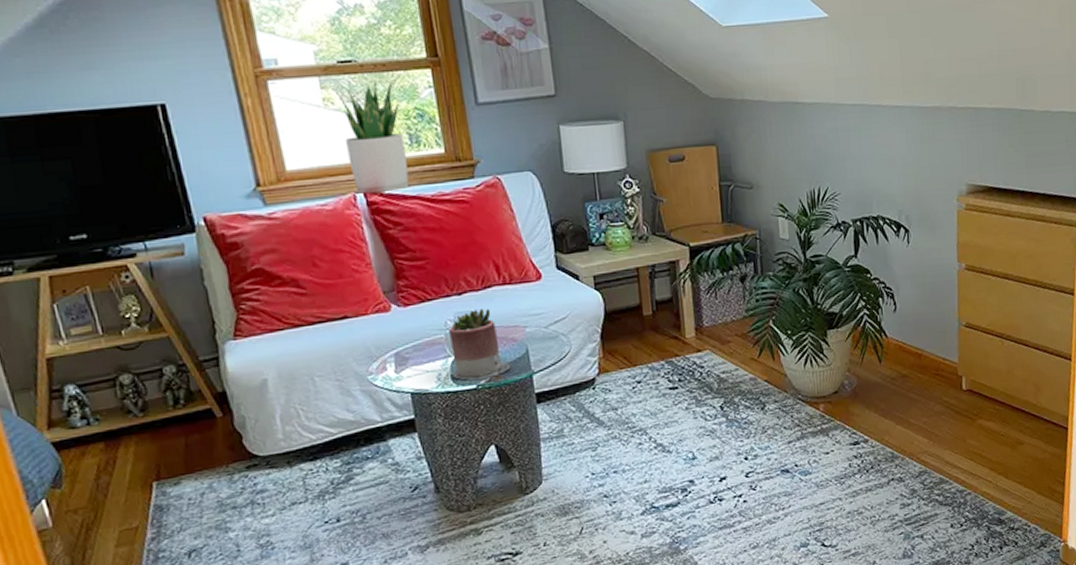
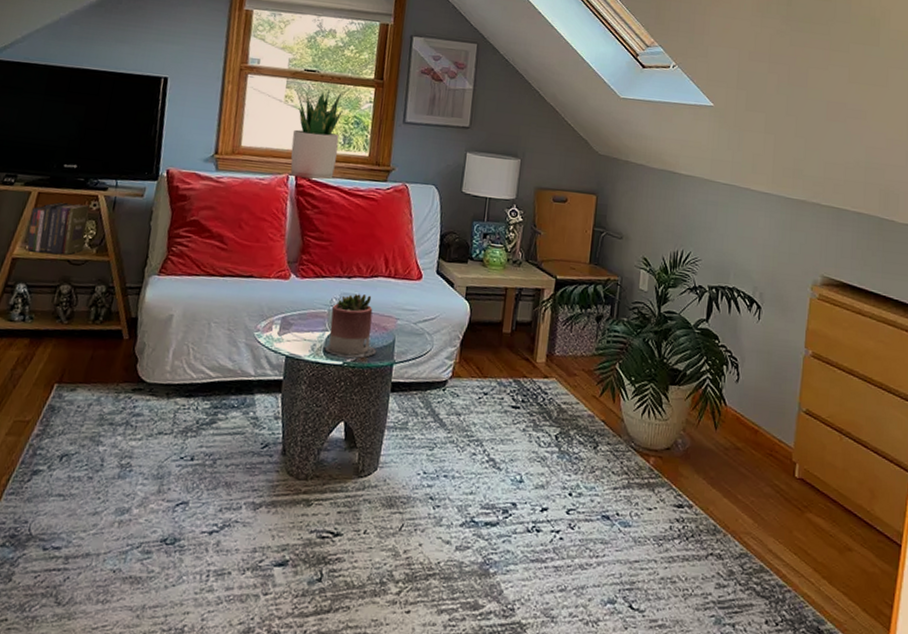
books: none [49,278,133,347] -> present [27,201,89,256]

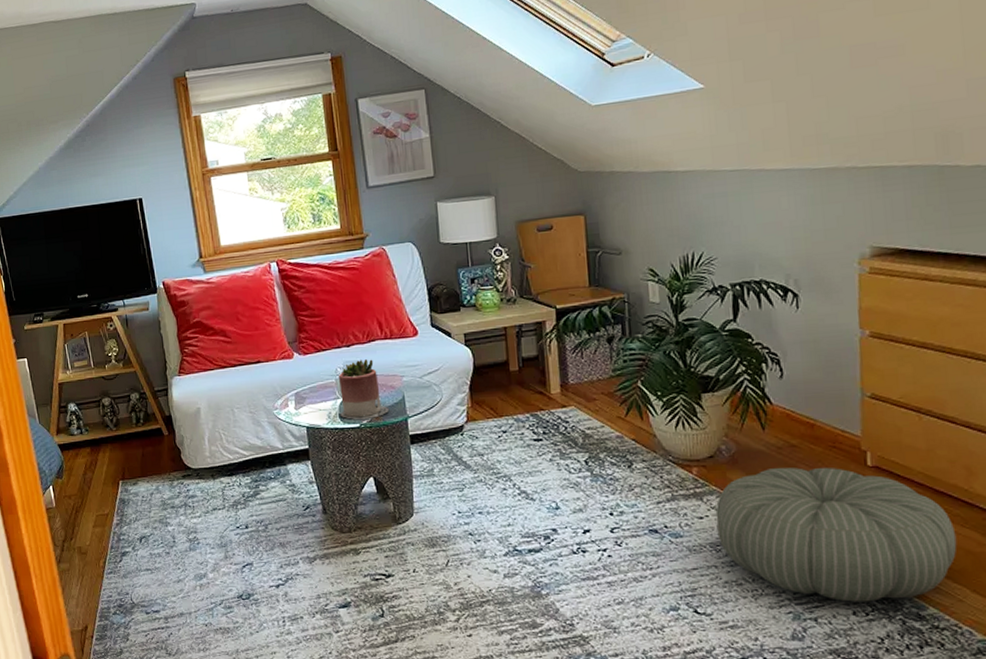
books: present [27,201,89,256] -> none [63,326,113,376]
planter: present [290,89,343,180] -> none [262,171,312,263]
pouf: none [661,468,856,612] -> present [715,468,957,602]

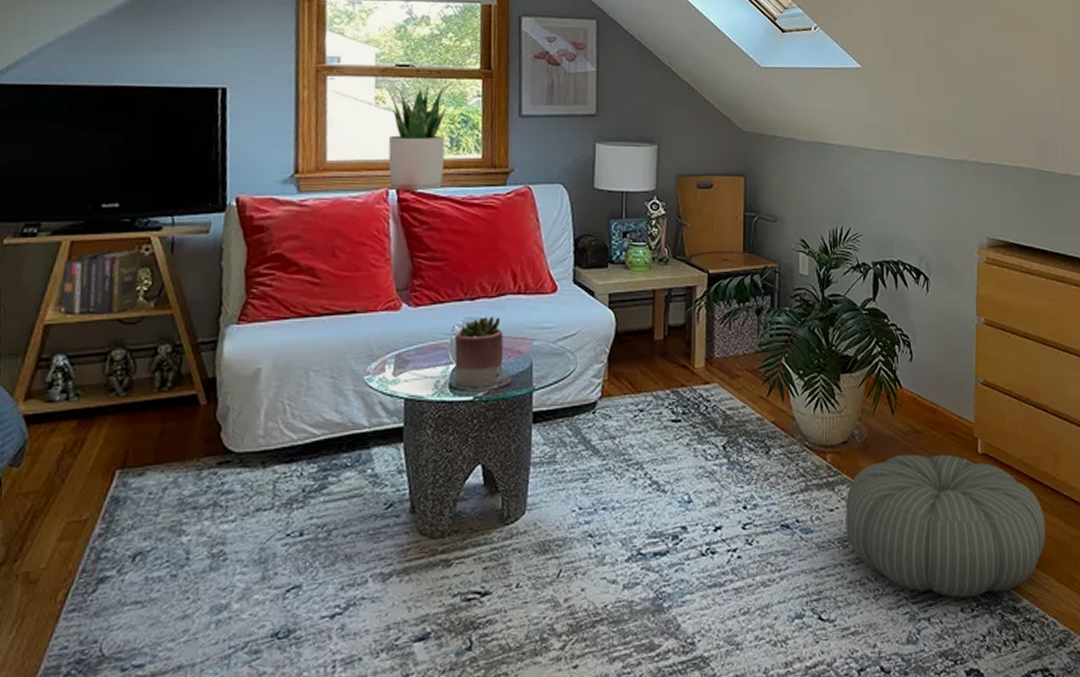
books: none [63,326,113,376] -> present [62,249,140,315]
planter: none [262,171,312,263] -> present [388,86,446,192]

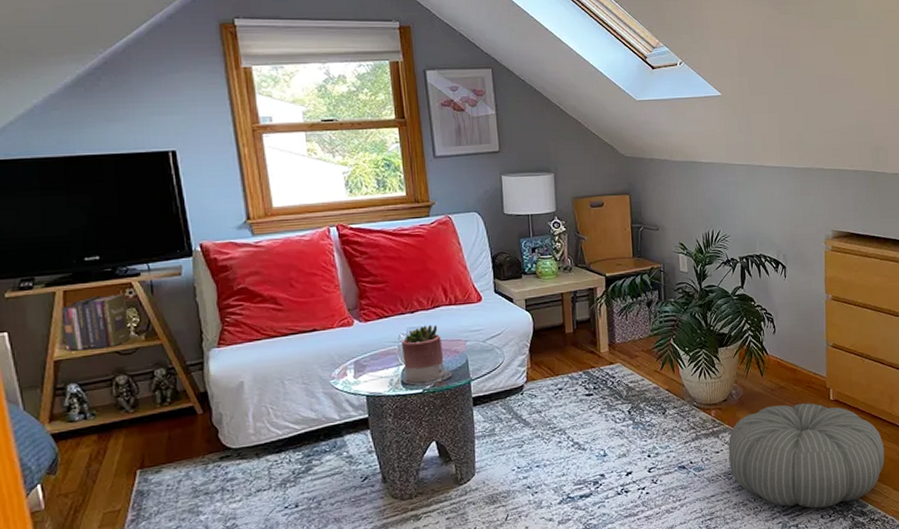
planter: present [388,86,446,192] -> none [322,136,375,228]

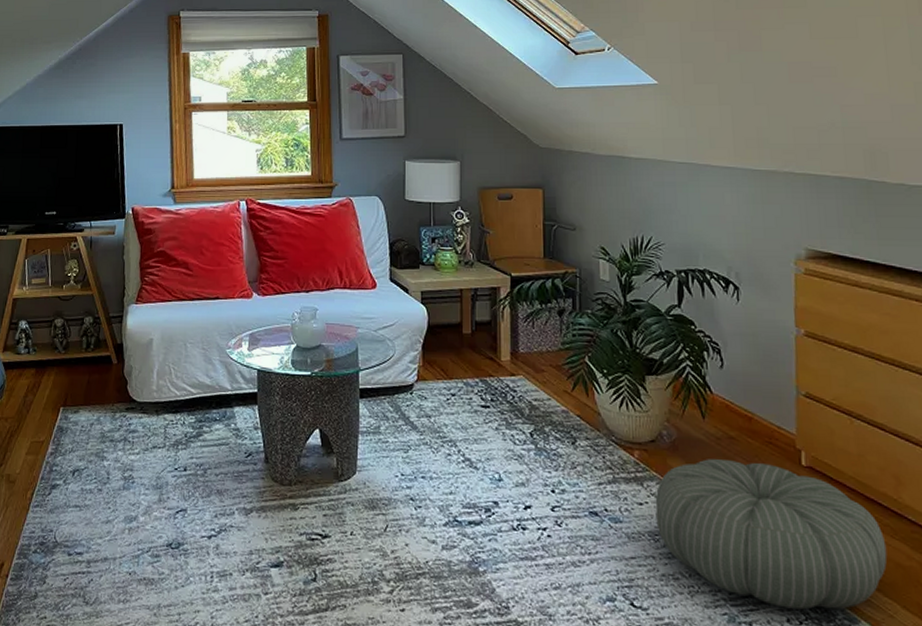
books: present [62,293,131,351] -> none [23,245,71,293]
succulent planter: present [401,325,453,385] -> none [292,307,342,368]

